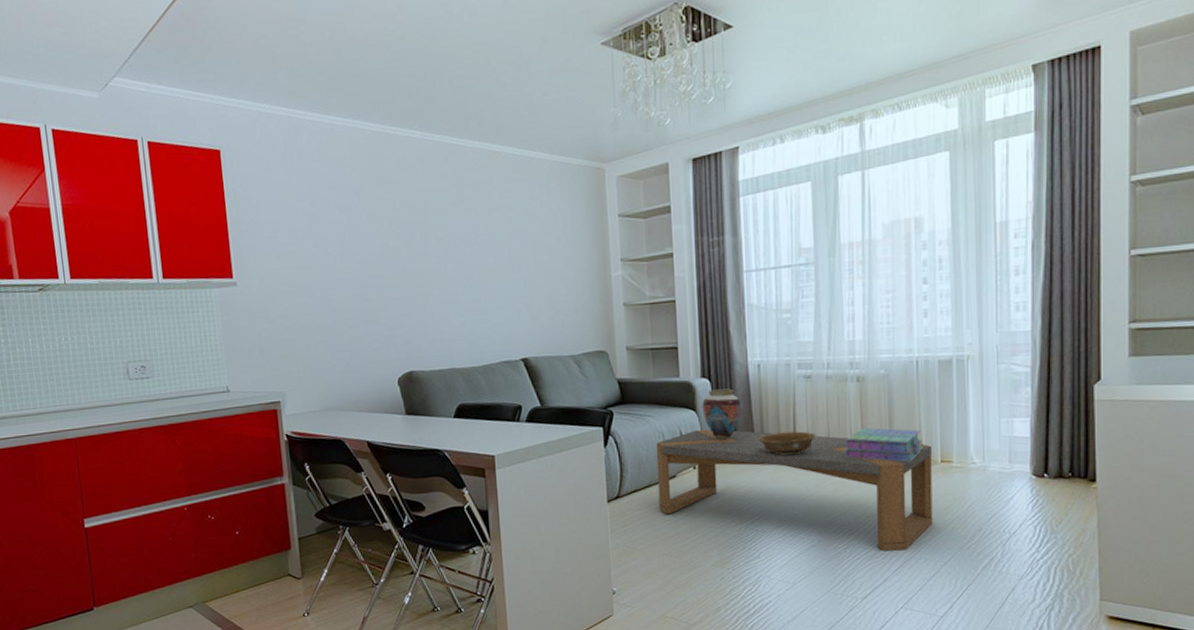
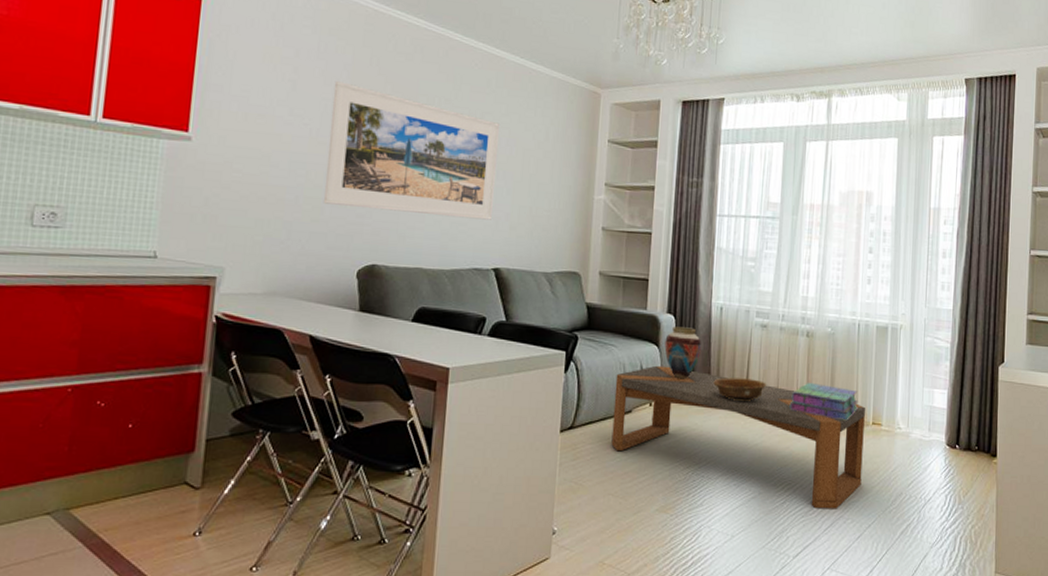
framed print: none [348,206,513,323] -> present [323,81,501,220]

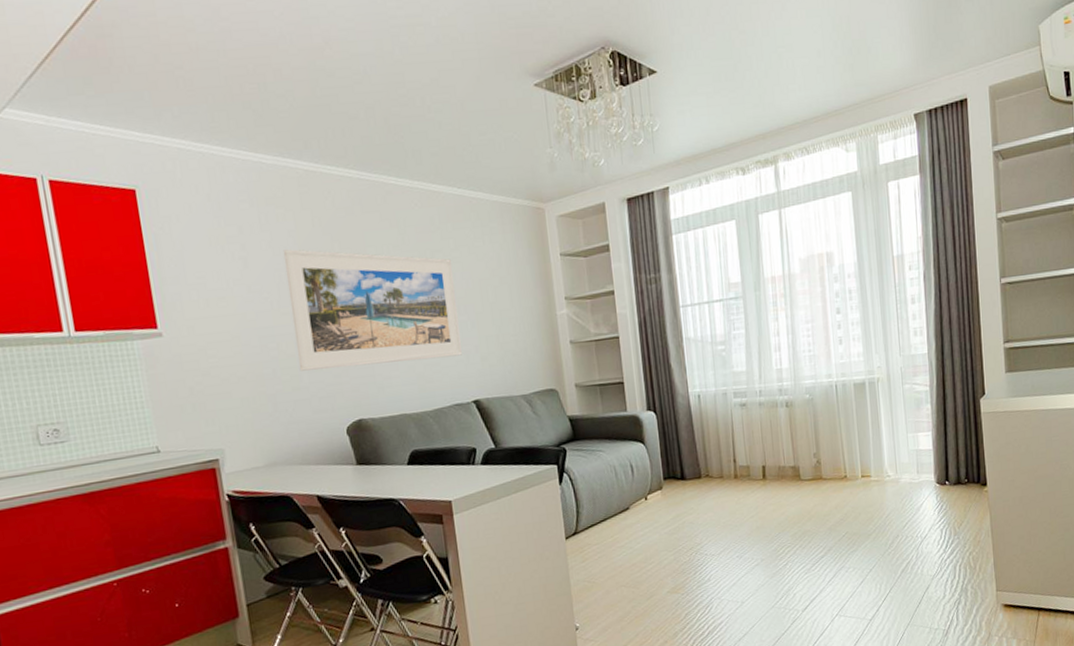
coffee table: present [611,365,865,509] -> none [608,459,858,564]
vase: present [664,326,701,380] -> none [649,420,686,471]
decorative bowl: present [713,377,767,402] -> none [702,456,755,481]
stack of books: present [789,383,858,421] -> none [778,448,845,480]

